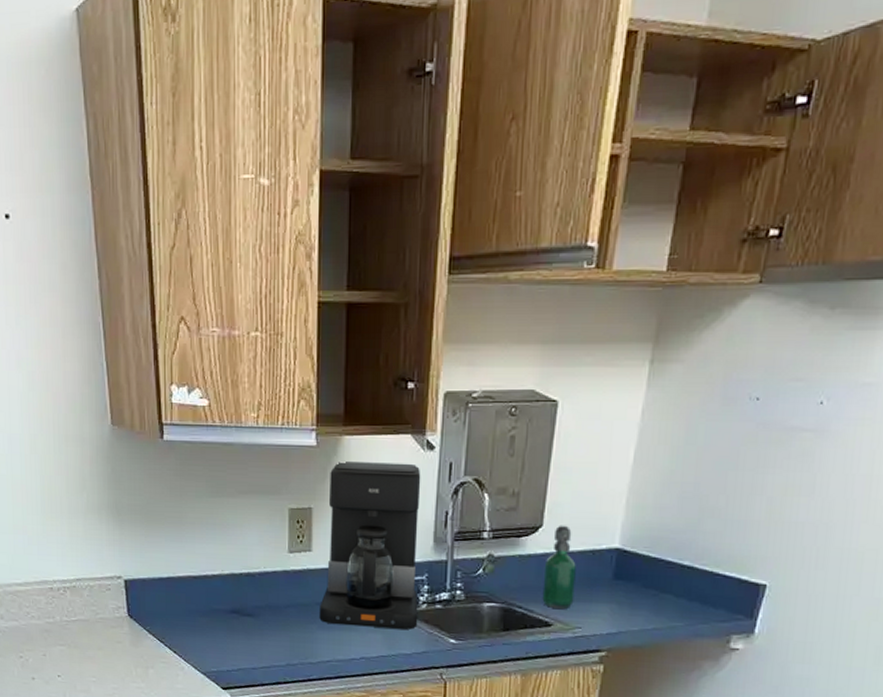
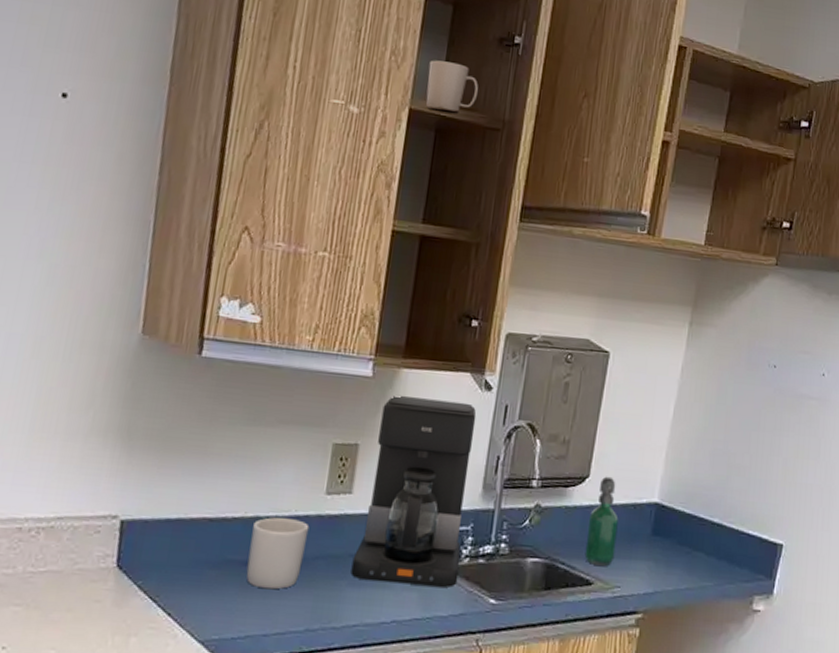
mug: none [231,574,278,633] -> present [246,517,309,590]
mug: none [335,109,391,169] -> present [426,60,479,115]

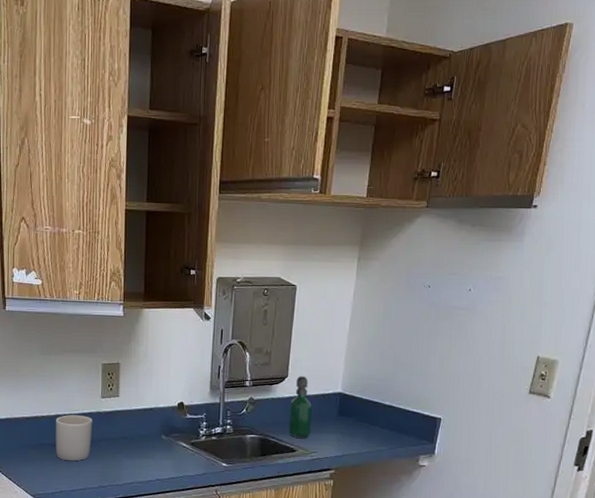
coffee maker: present [350,395,477,588] -> none [124,327,201,456]
mug: present [426,60,479,115] -> none [138,75,179,116]

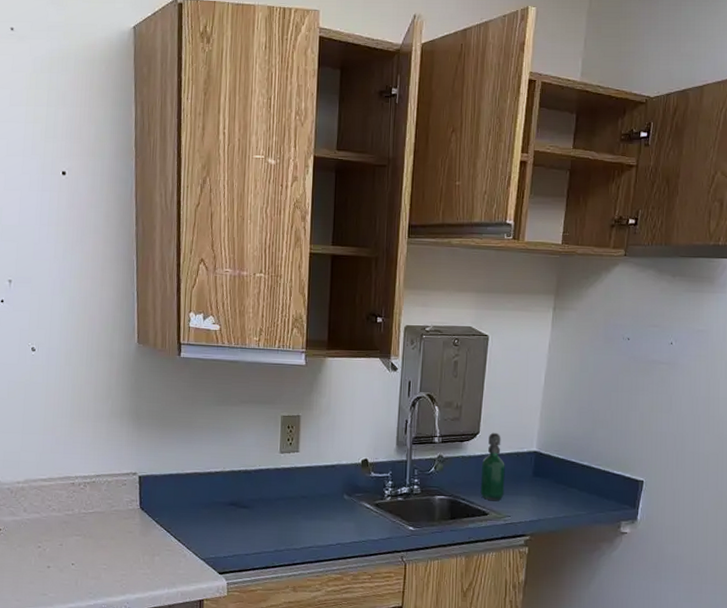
mug: present [55,415,93,462] -> none [229,471,270,522]

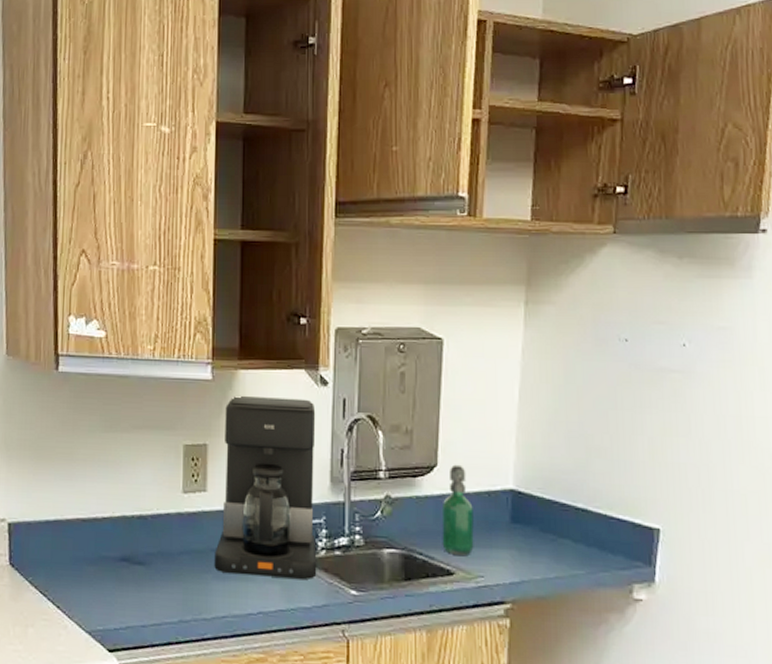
coffee maker: none [303,377,387,519] -> present [214,395,317,579]

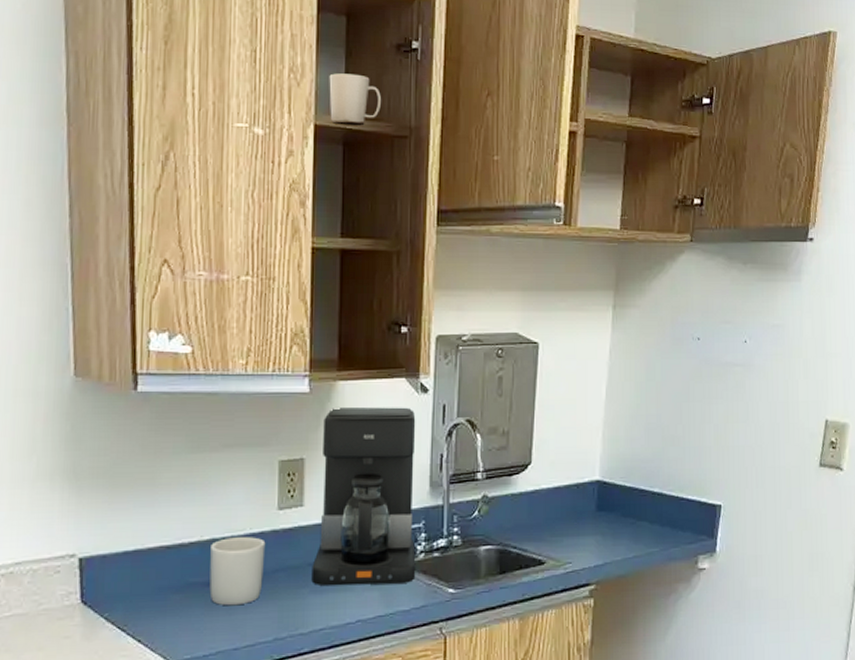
mug: none [120,516,171,584] -> present [209,537,266,606]
mug: none [230,72,280,121] -> present [329,73,382,126]
soap dispenser: present [441,464,474,555] -> none [534,461,563,545]

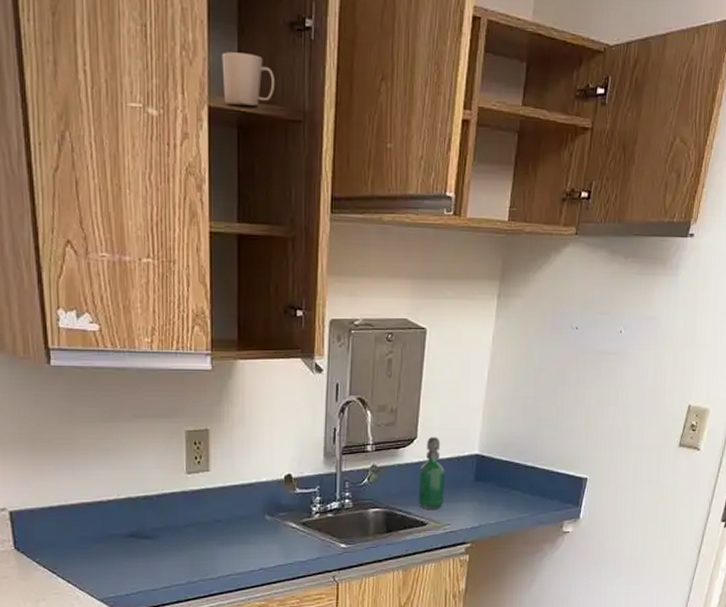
mug: present [209,537,266,606] -> none [127,497,177,555]
coffee maker: present [311,406,416,586] -> none [219,383,312,540]
soap dispenser: none [534,461,563,545] -> present [418,436,445,509]

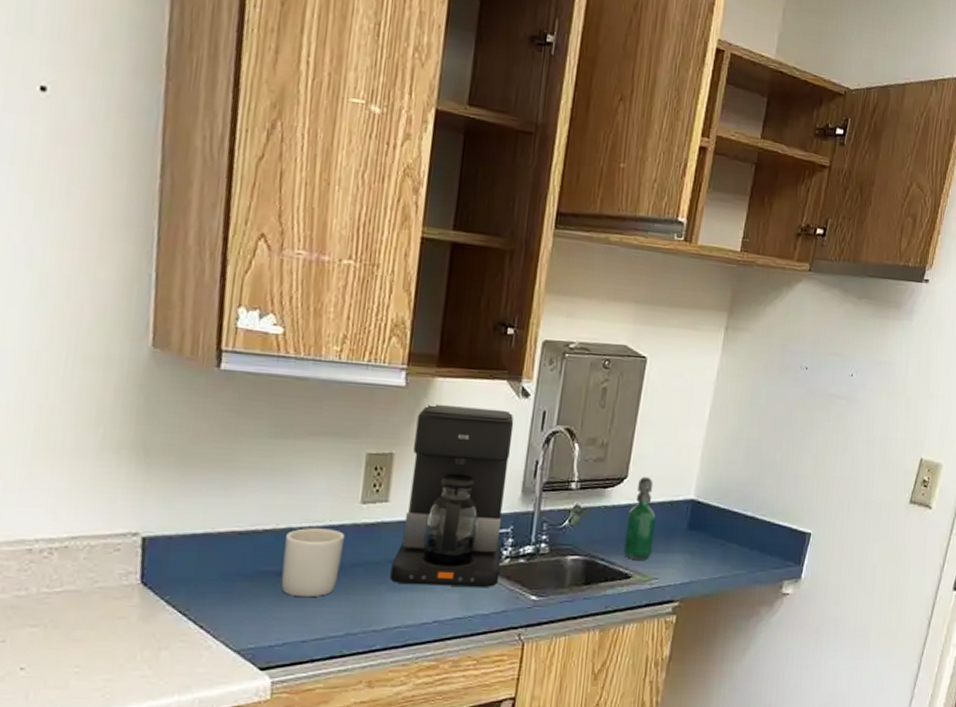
mug: none [127,497,177,555] -> present [280,528,345,598]
coffee maker: none [219,383,312,540] -> present [390,403,514,587]
mug: present [222,52,276,109] -> none [453,58,510,117]

